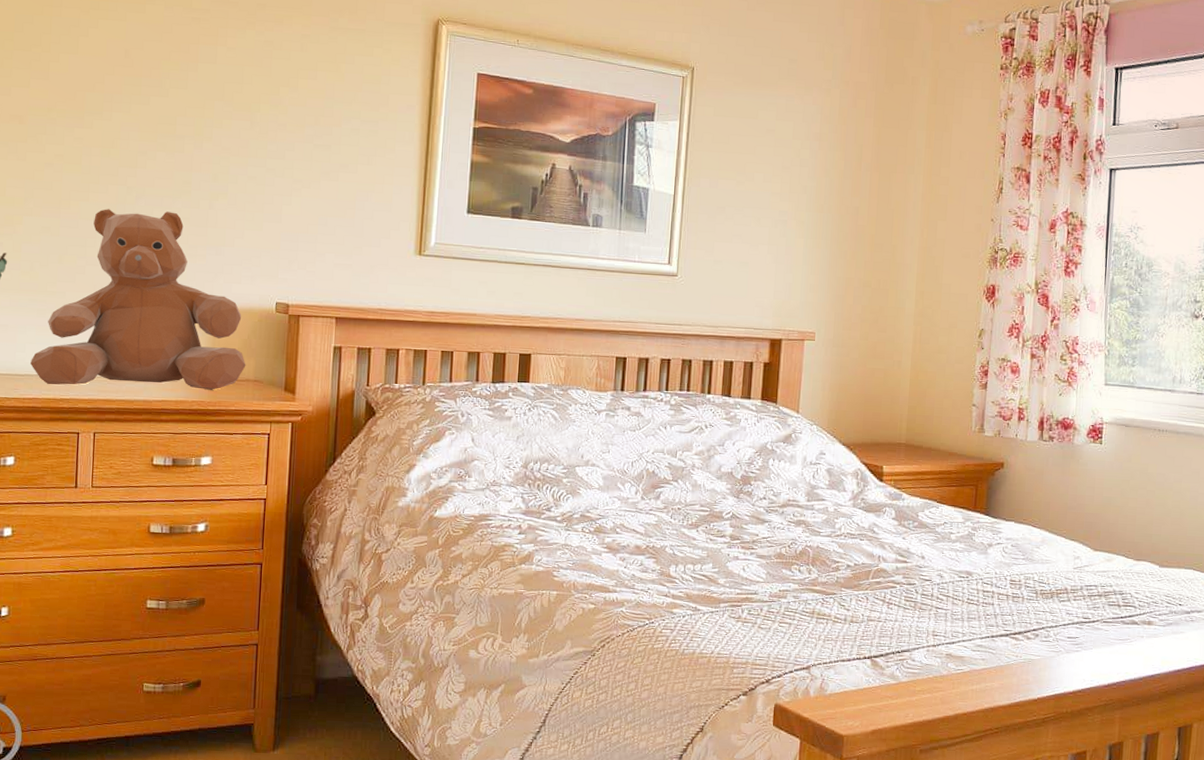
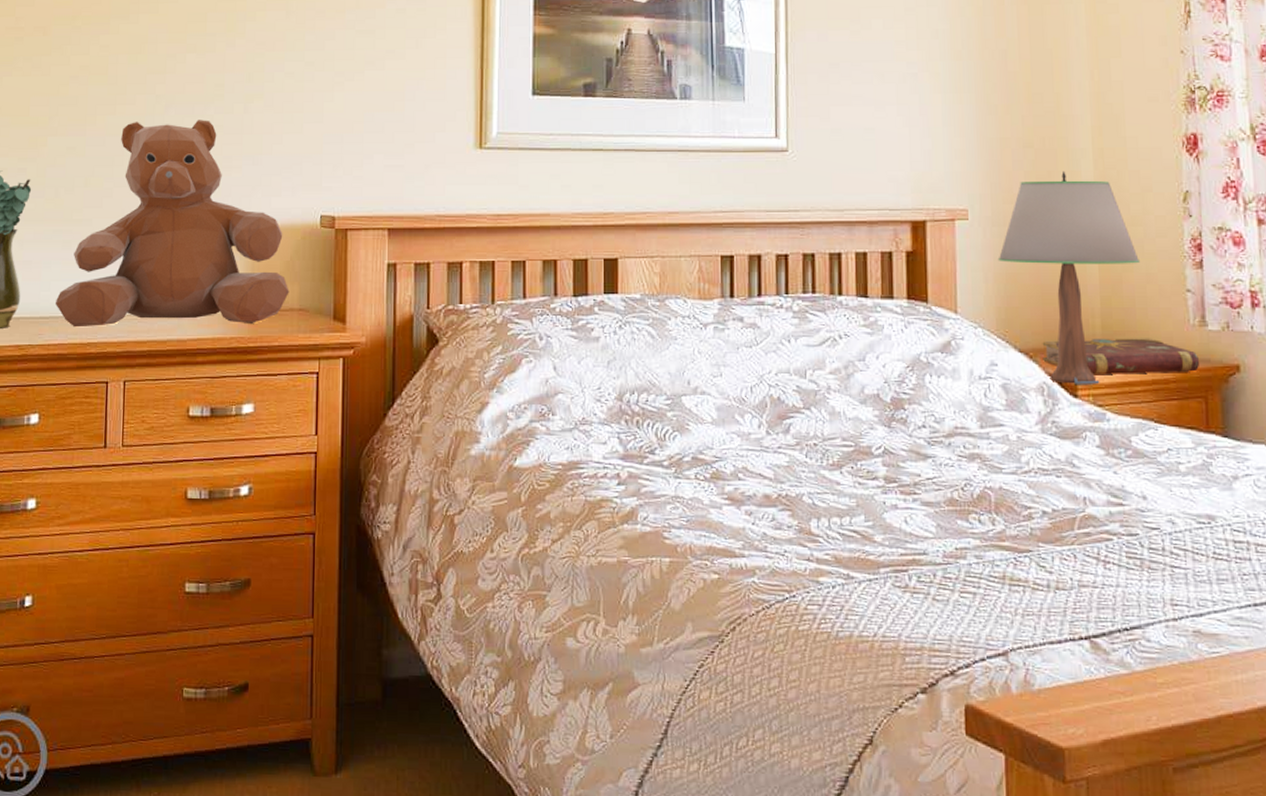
table lamp: none [834,307,942,473] -> present [997,170,1141,386]
book: none [860,437,975,466] -> present [1042,338,1199,376]

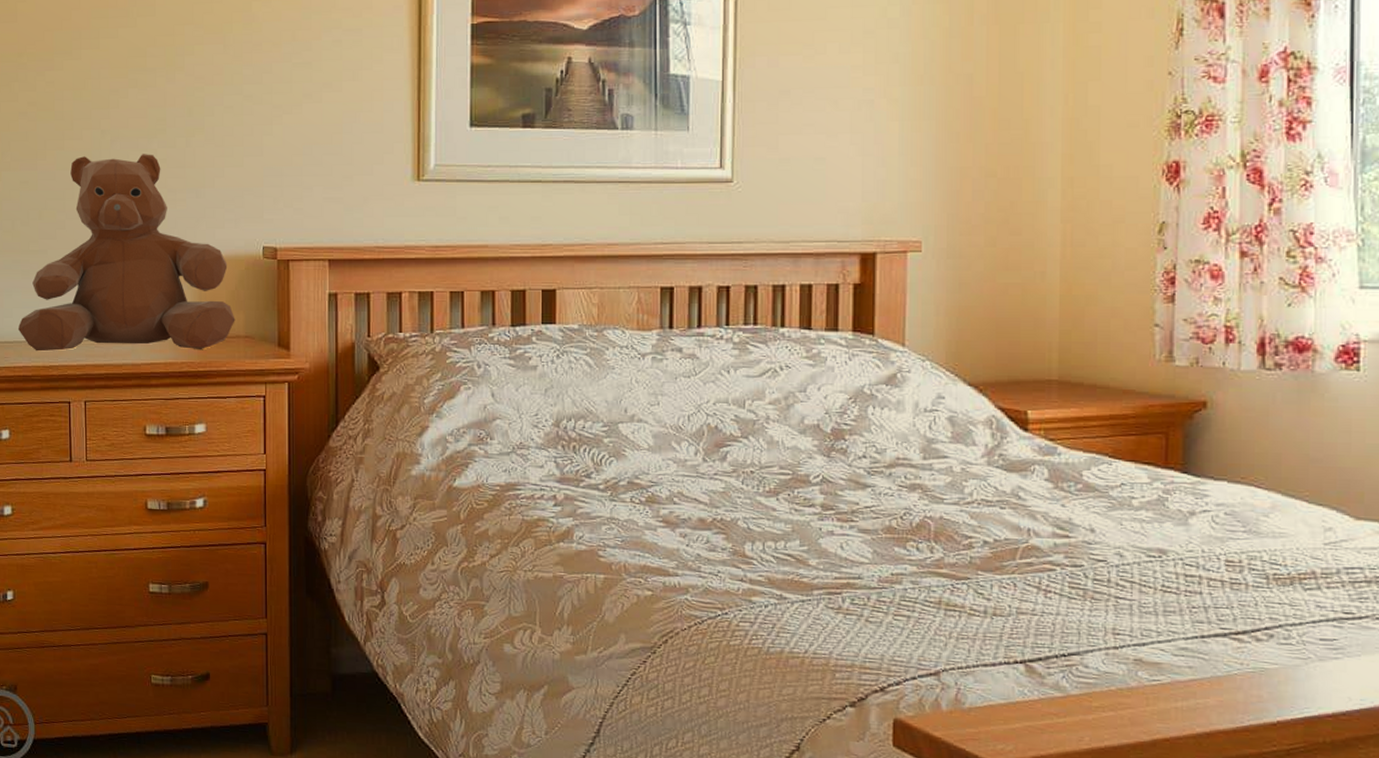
table lamp: present [997,170,1141,386] -> none [951,201,1106,419]
book: present [1042,338,1199,376] -> none [993,372,1162,410]

